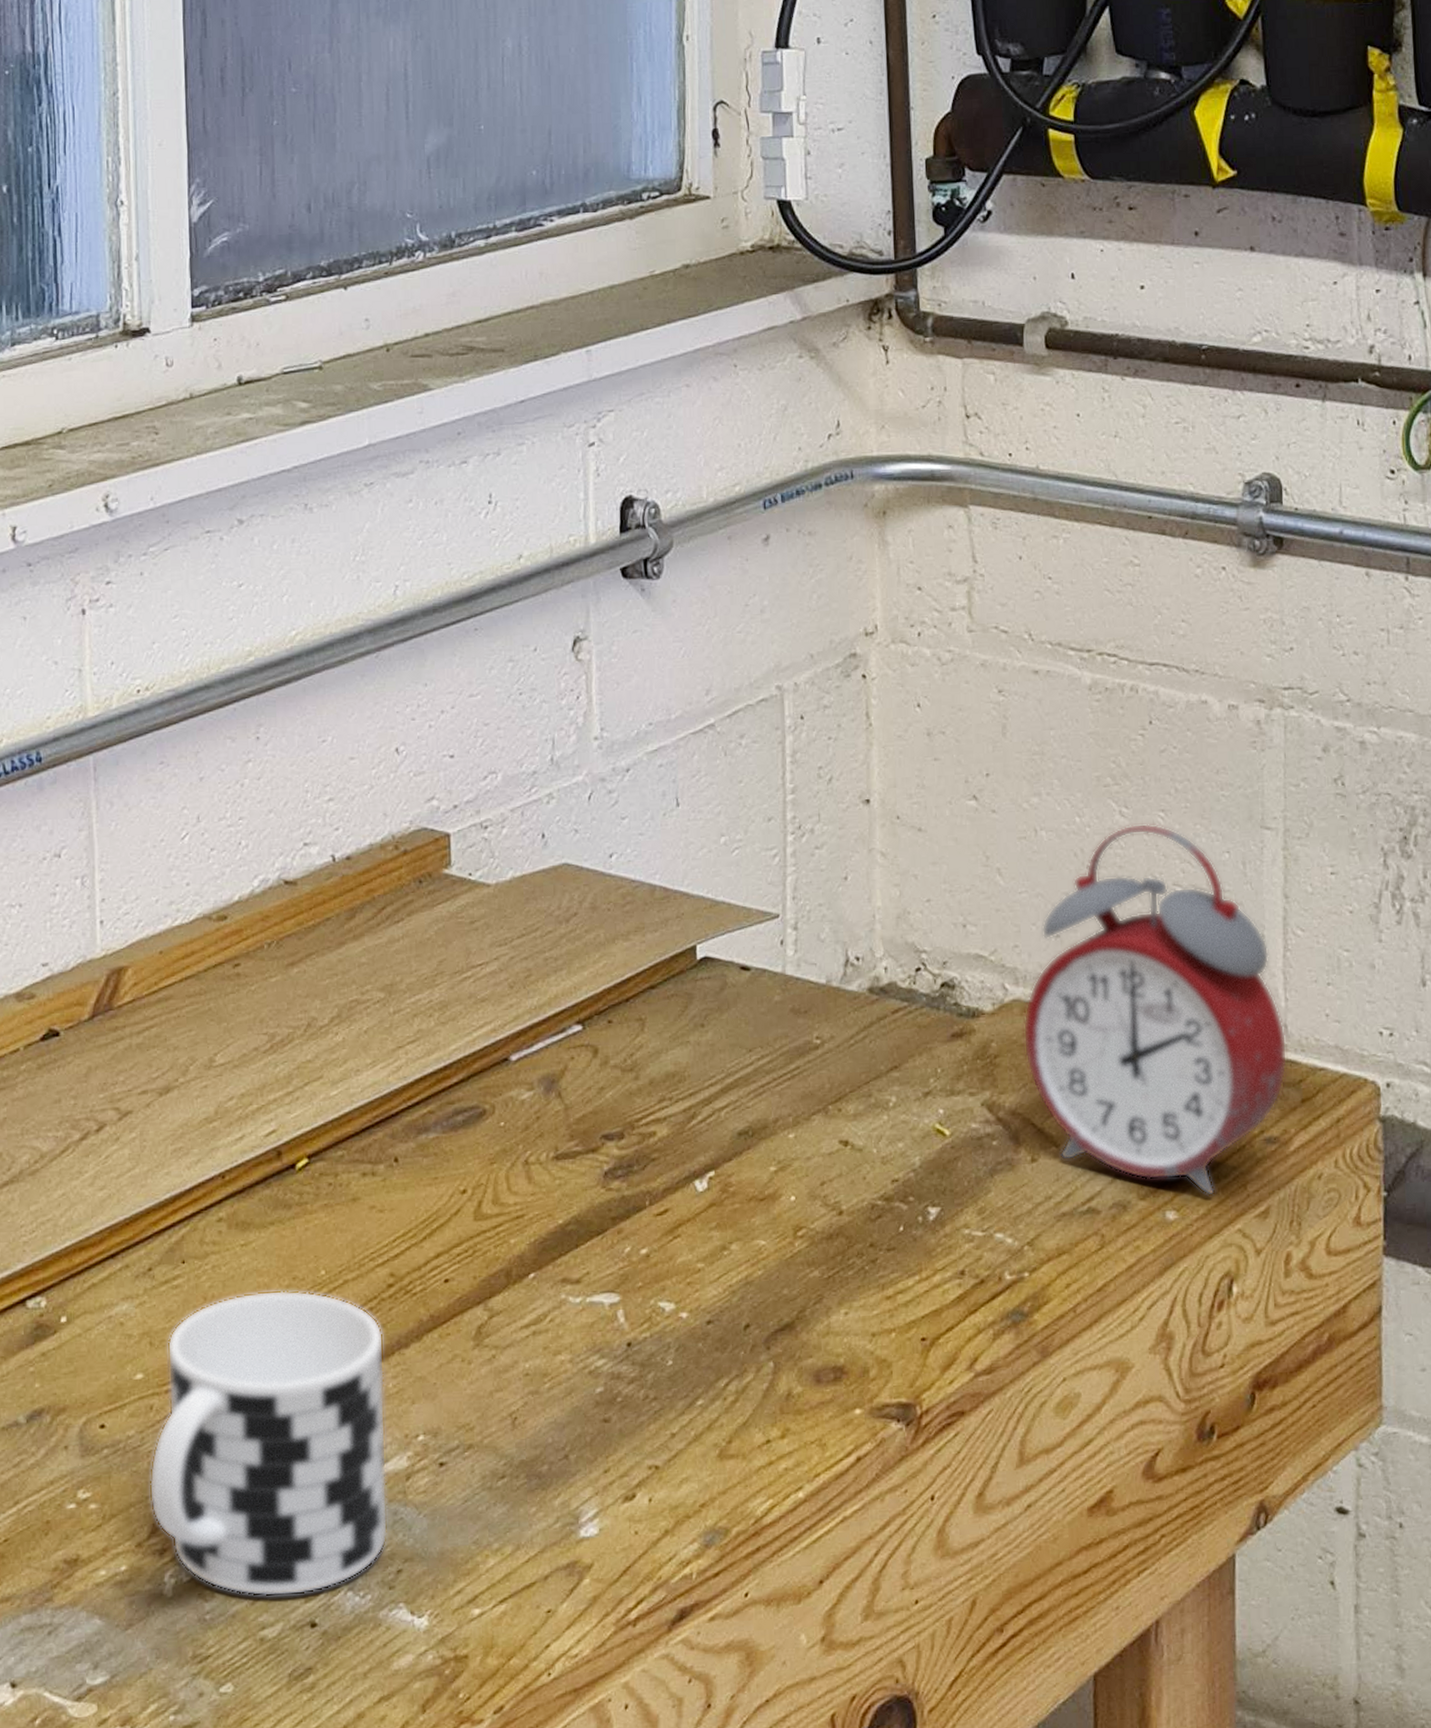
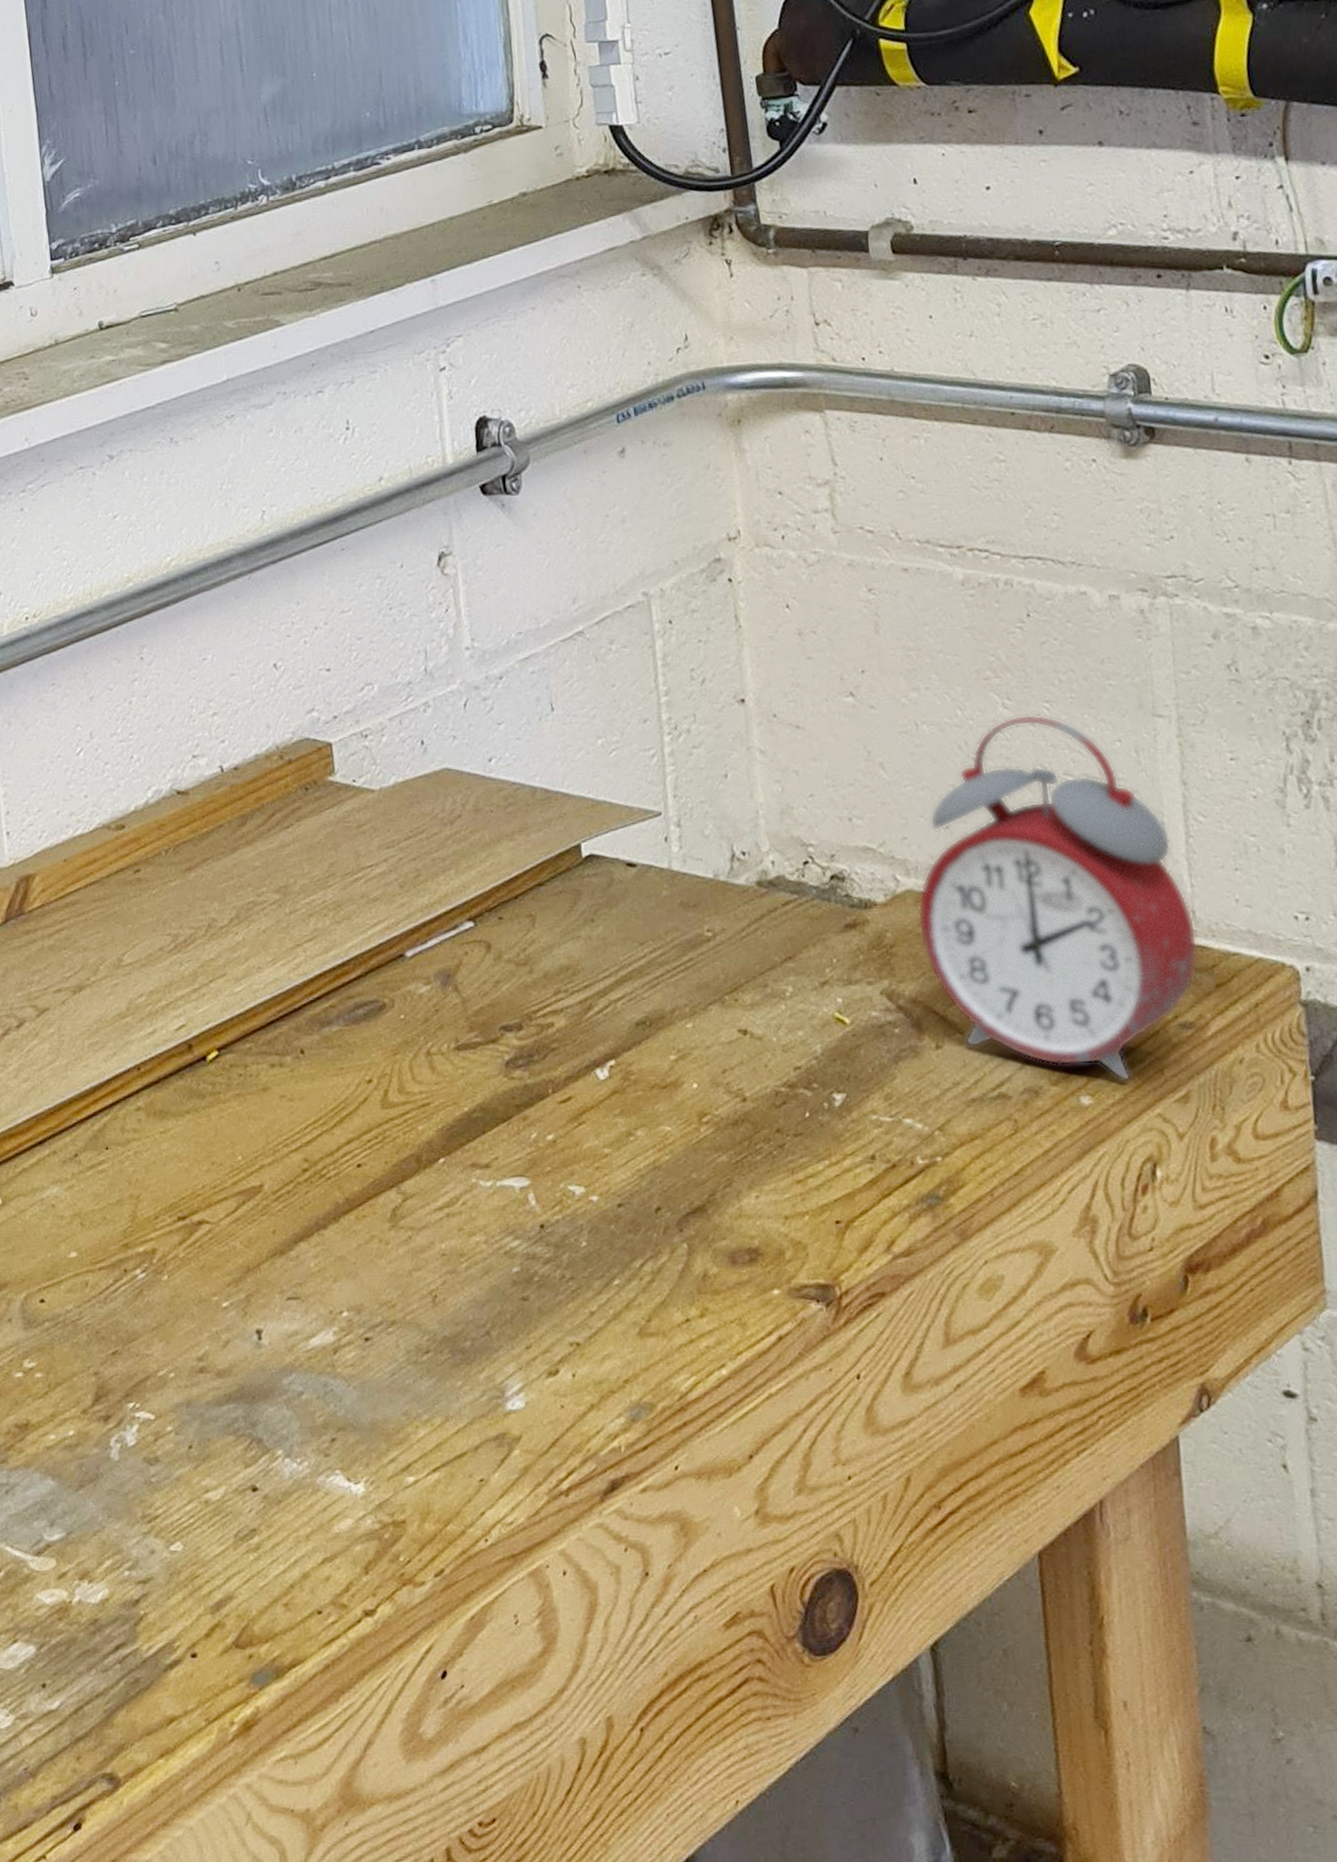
cup: present [149,1290,388,1597] -> none [89,1174,320,1462]

